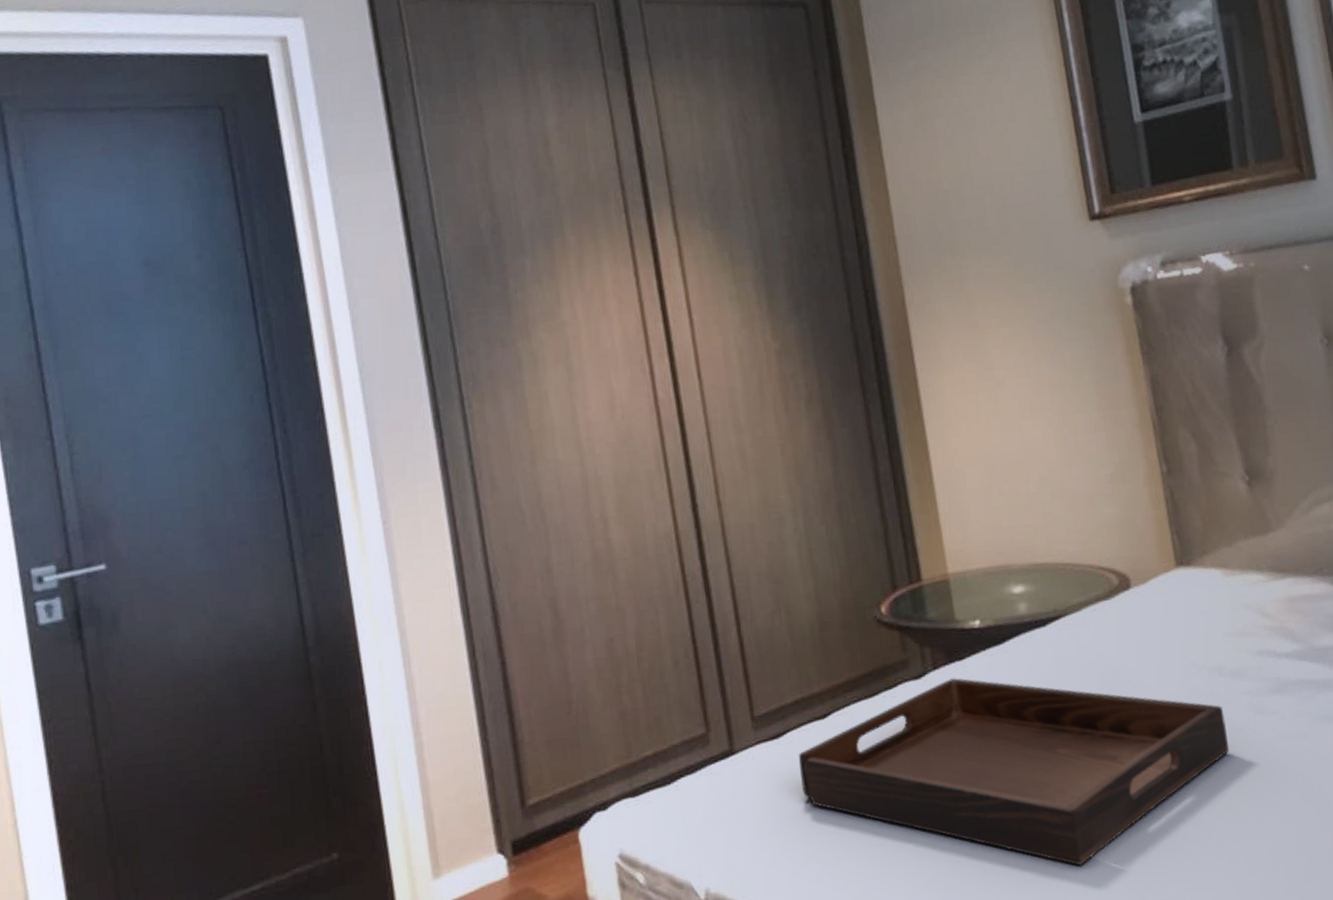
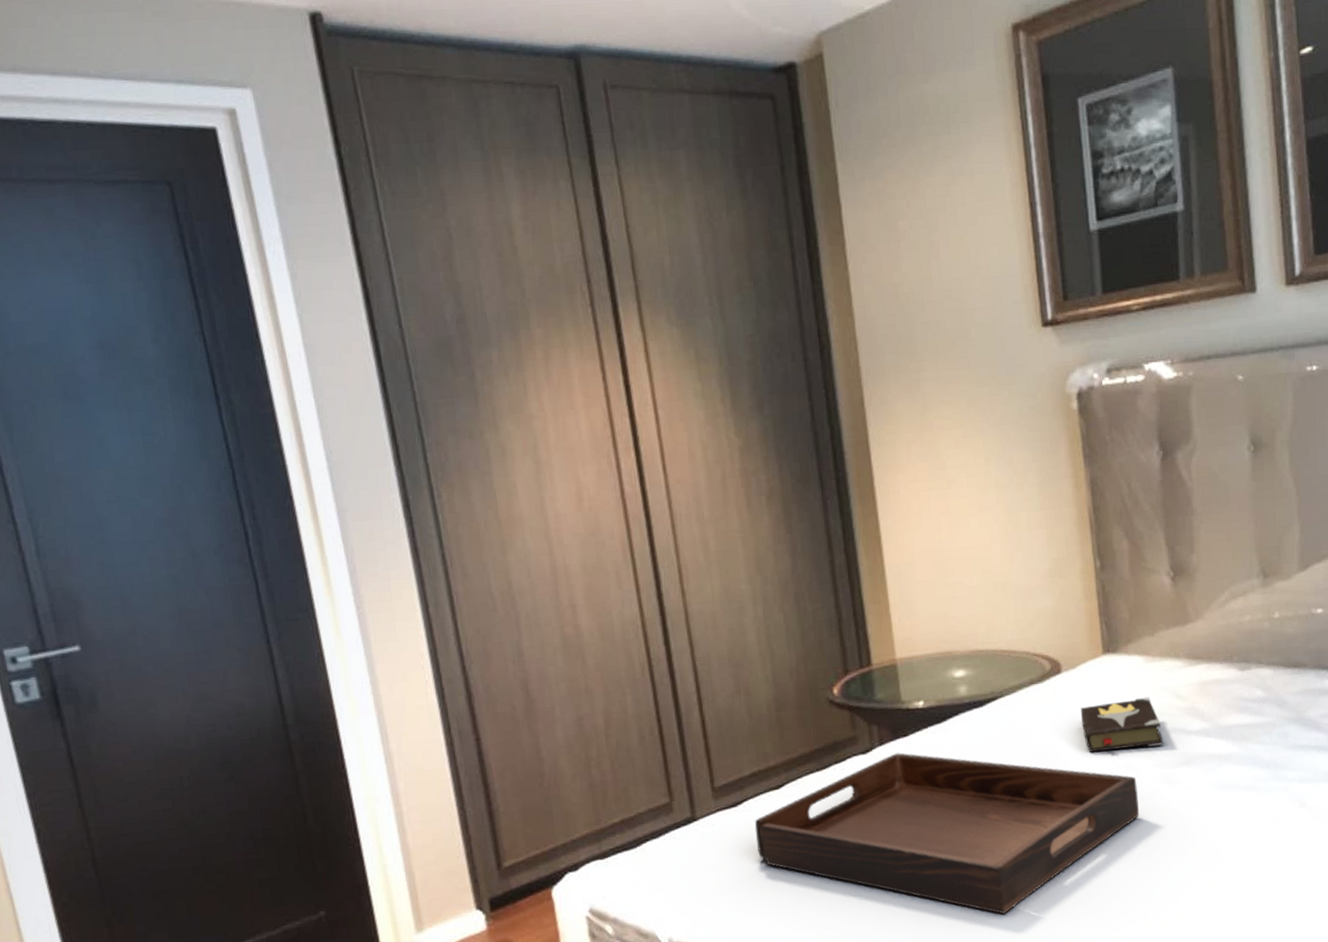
hardback book: none [1155,614,1252,678] -> present [1081,697,1164,752]

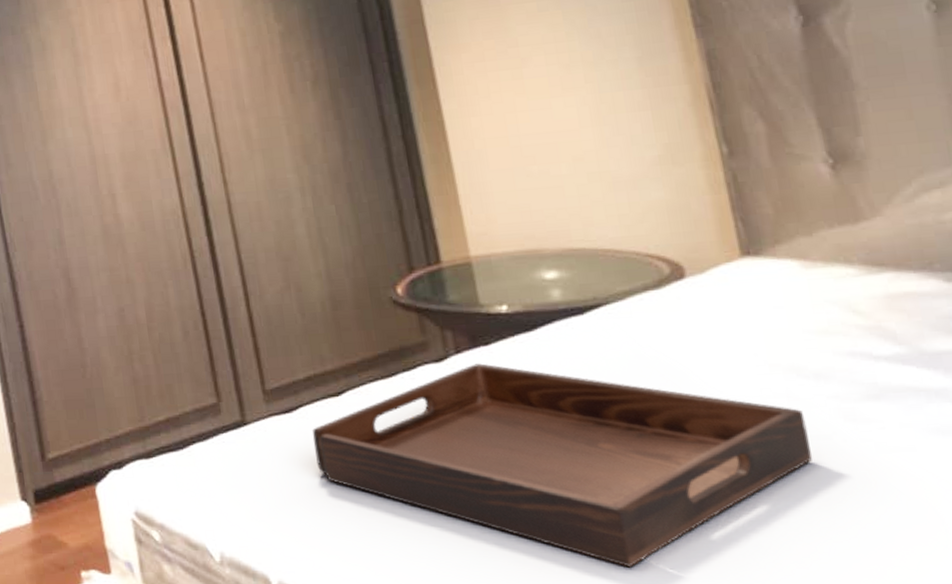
hardback book: present [1081,697,1164,752] -> none [716,311,841,376]

